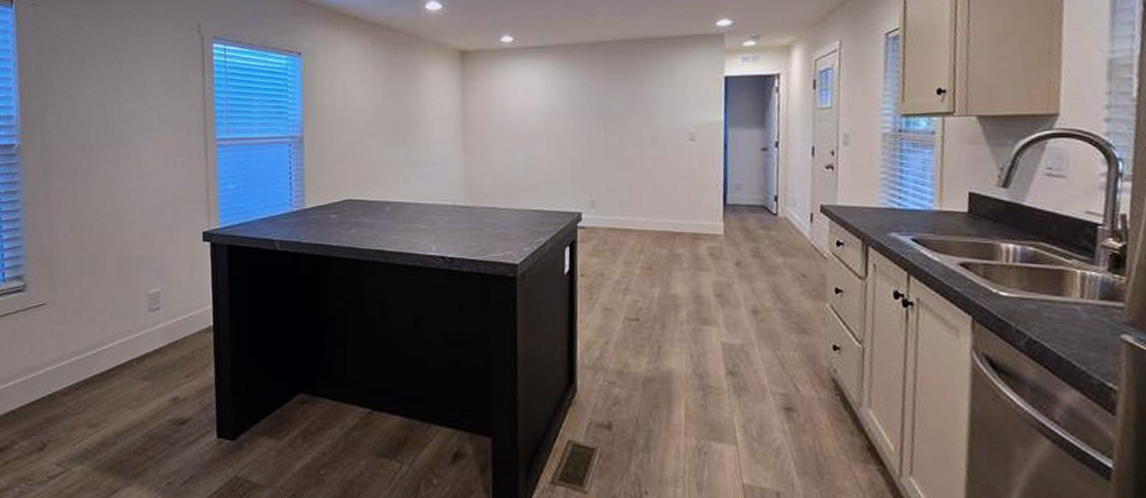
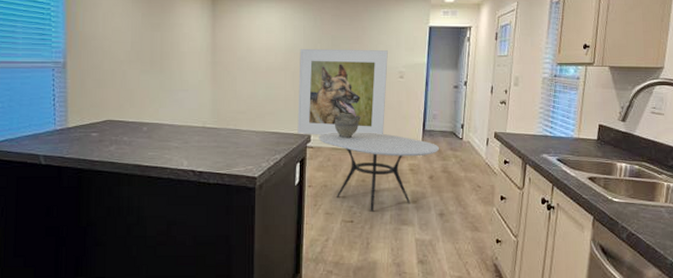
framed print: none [564,108,674,213] -> present [297,48,388,135]
dining table: none [591,208,748,307] -> present [319,132,440,212]
ceramic jug: none [609,183,643,217] -> present [334,112,361,139]

